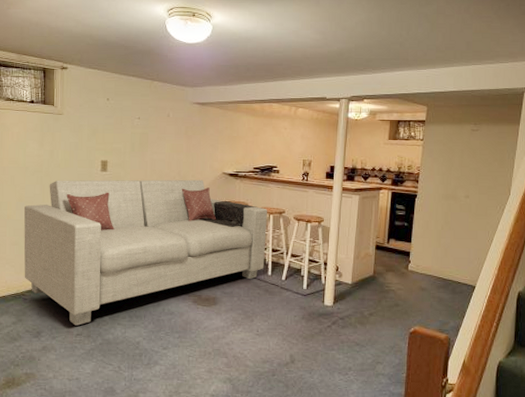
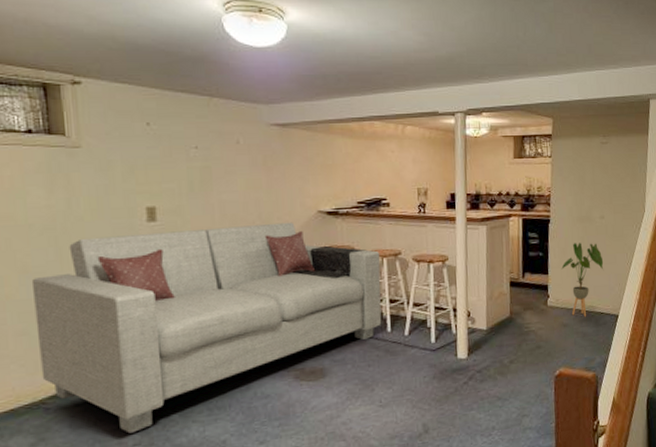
house plant: none [424,217,465,284] -> present [561,243,604,317]

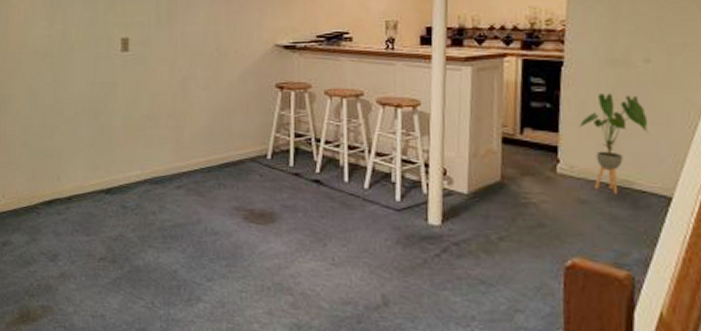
sofa: present [32,222,382,433] -> none [35,55,340,247]

